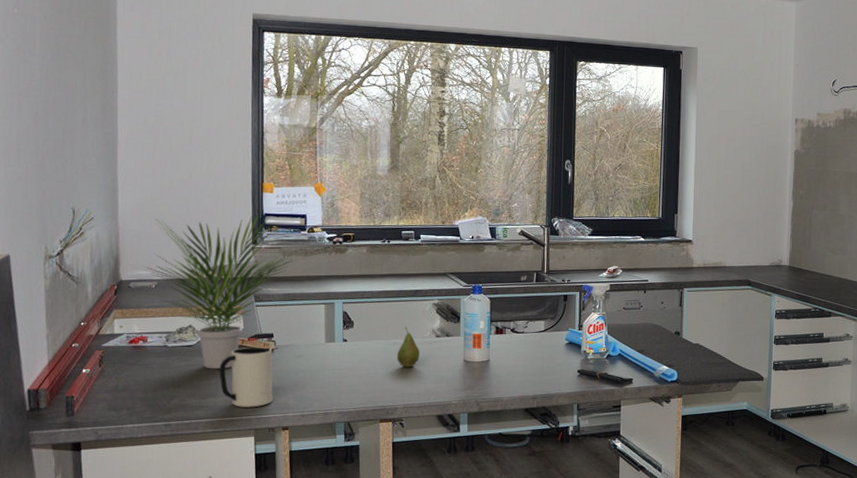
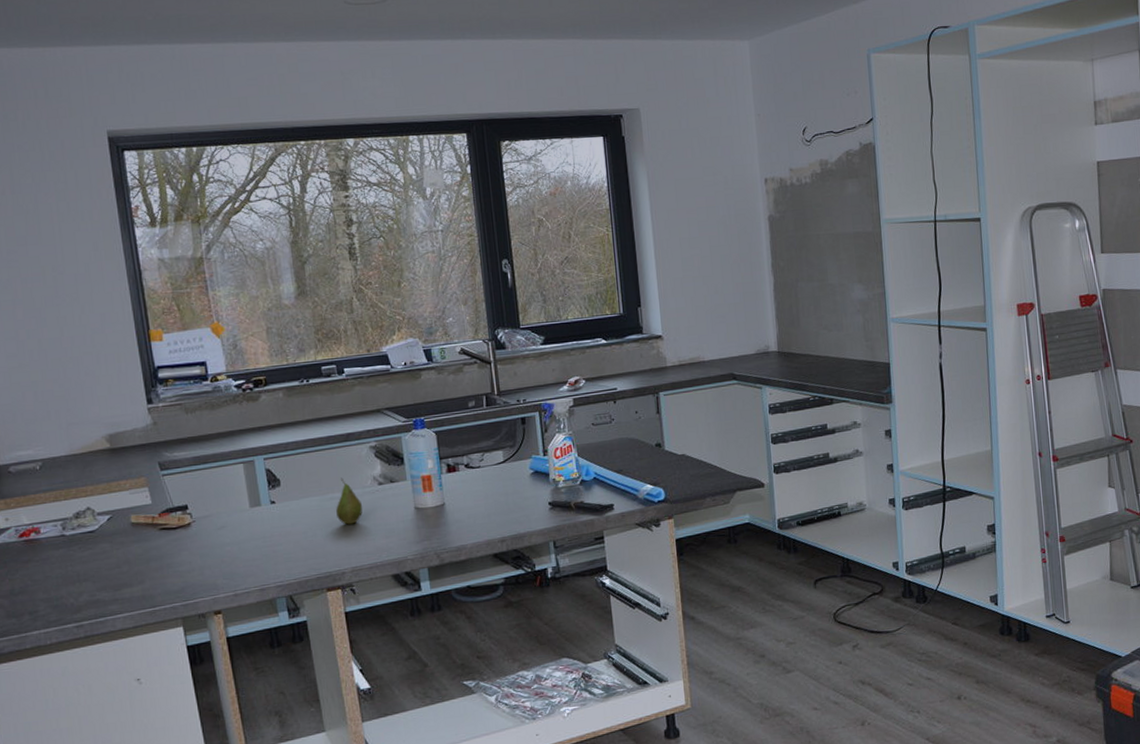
potted plant: present [145,215,293,370] -> none [24,368,199,556]
mug: present [219,347,273,408] -> none [129,521,198,595]

